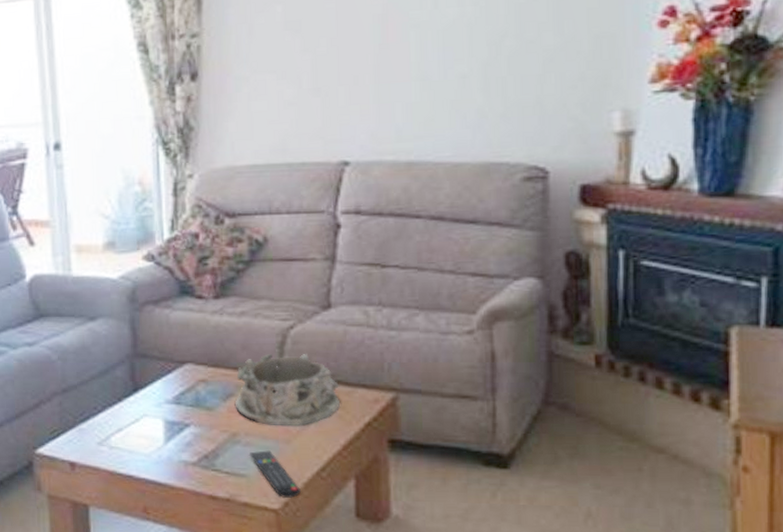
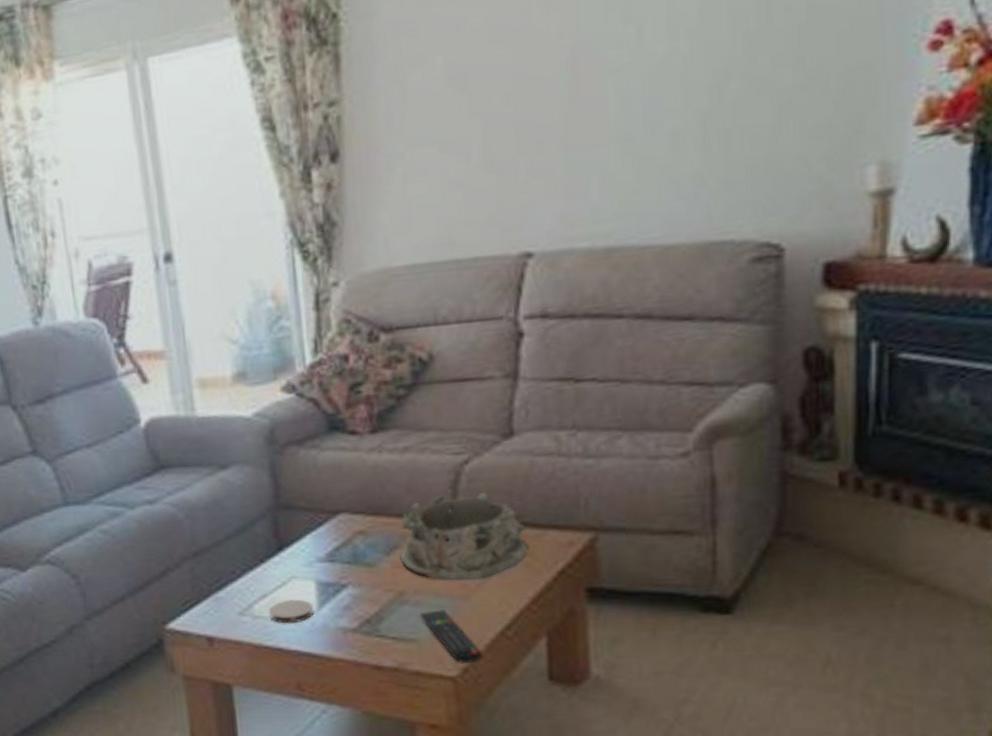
coaster: none [124,434,160,455] -> present [269,599,313,624]

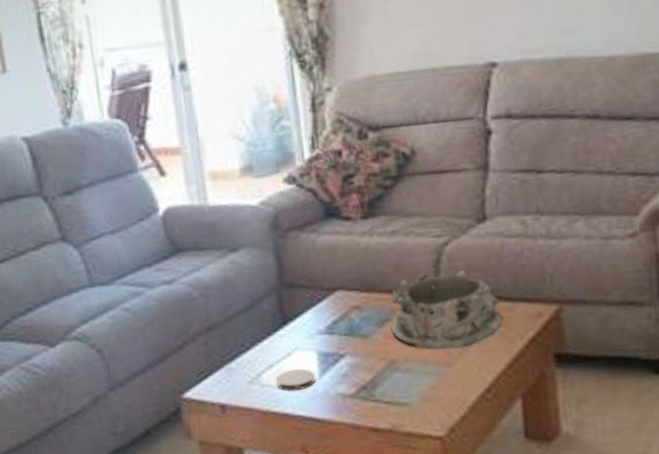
remote control: present [420,609,482,664] -> none [410,375,466,425]

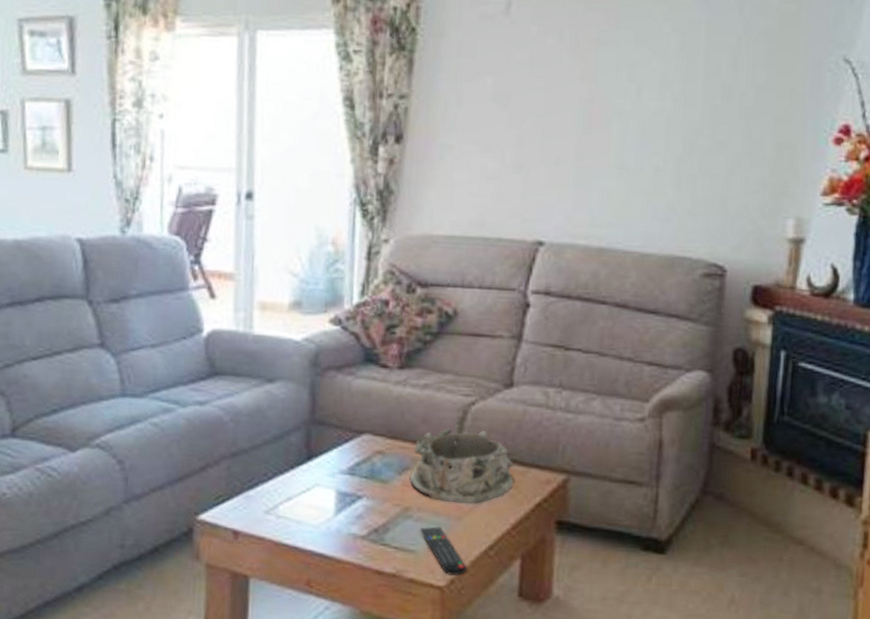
coaster: present [276,368,315,391] -> none [292,504,330,526]
remote control: none [410,375,466,425] -> present [420,526,467,576]

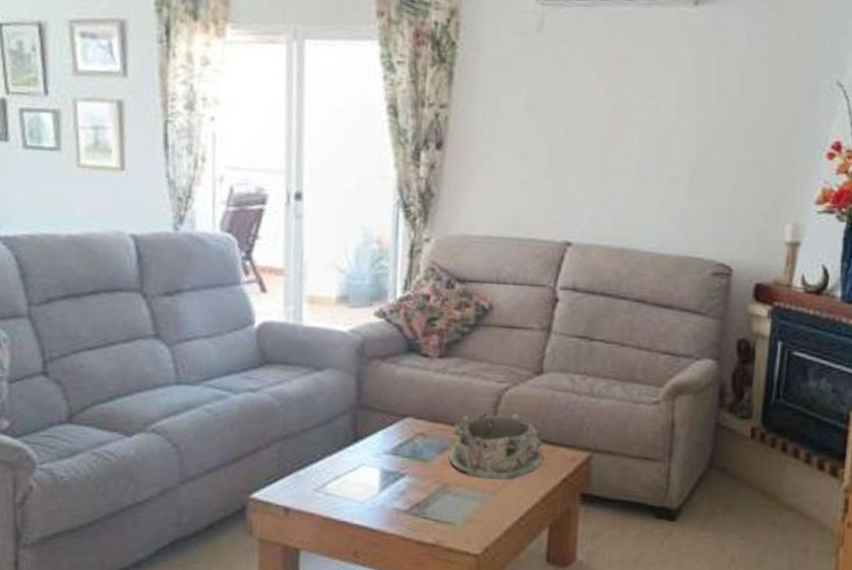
remote control: present [420,526,467,576] -> none [458,500,501,545]

